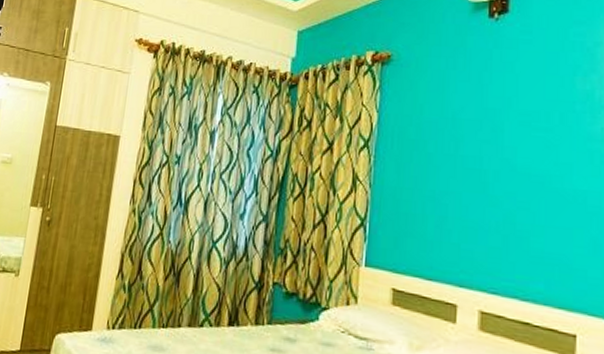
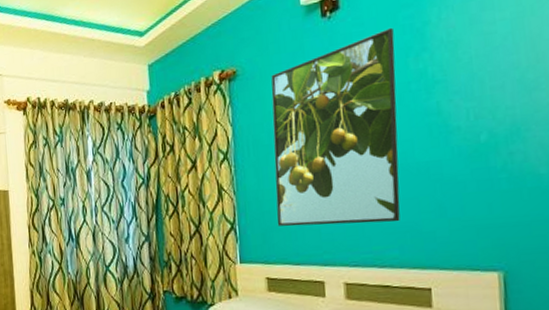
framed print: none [412,41,563,252] -> present [271,27,400,227]

